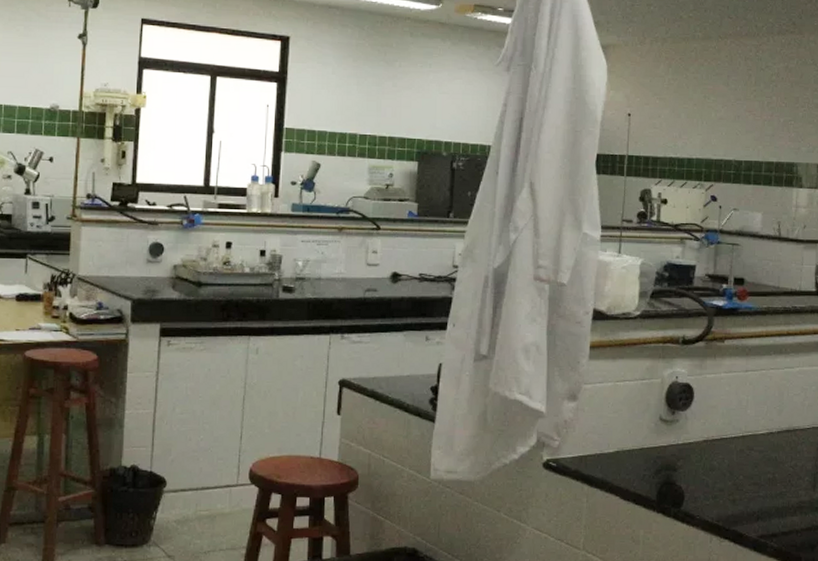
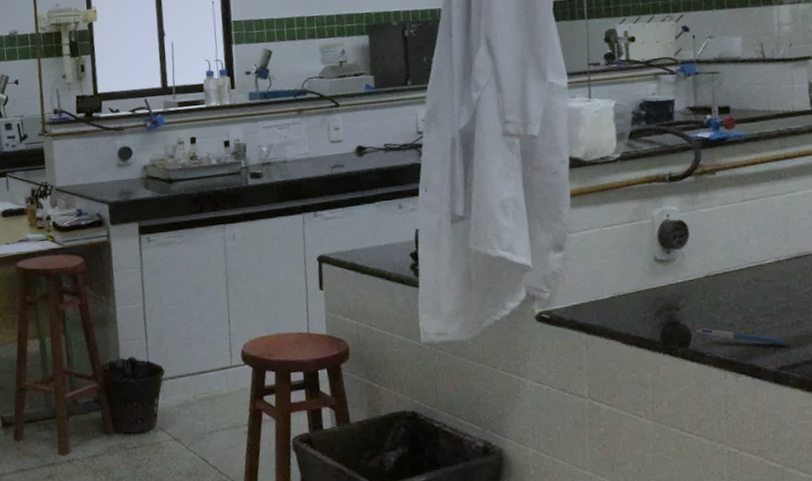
pen: none [690,491,770,514] -> present [696,328,788,345]

